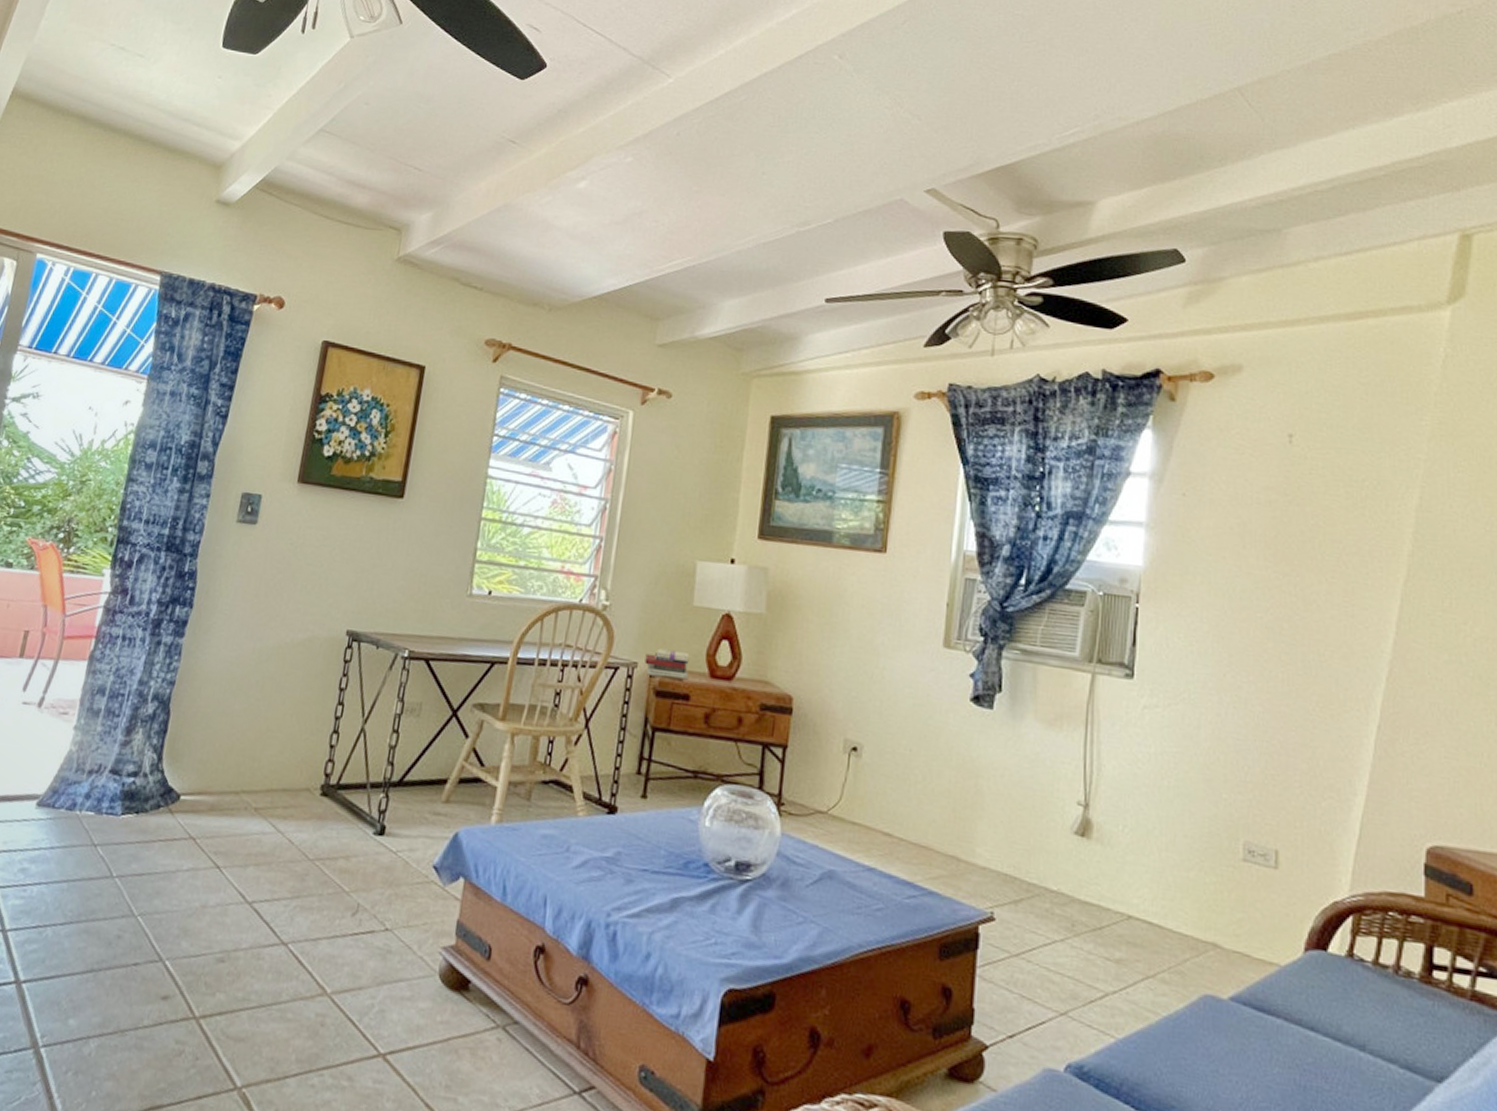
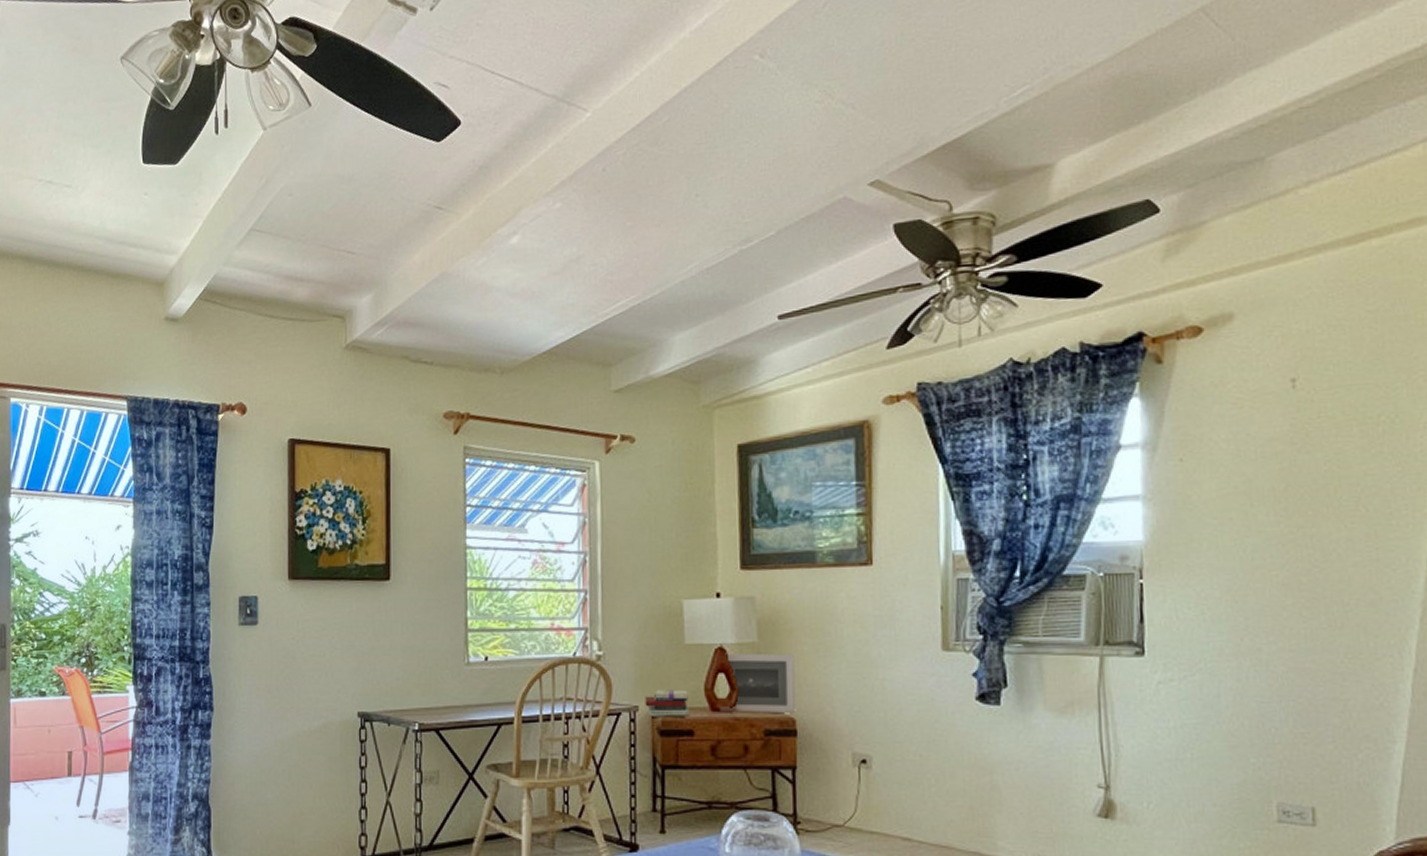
picture frame: none [718,620,800,692] -> present [720,653,795,714]

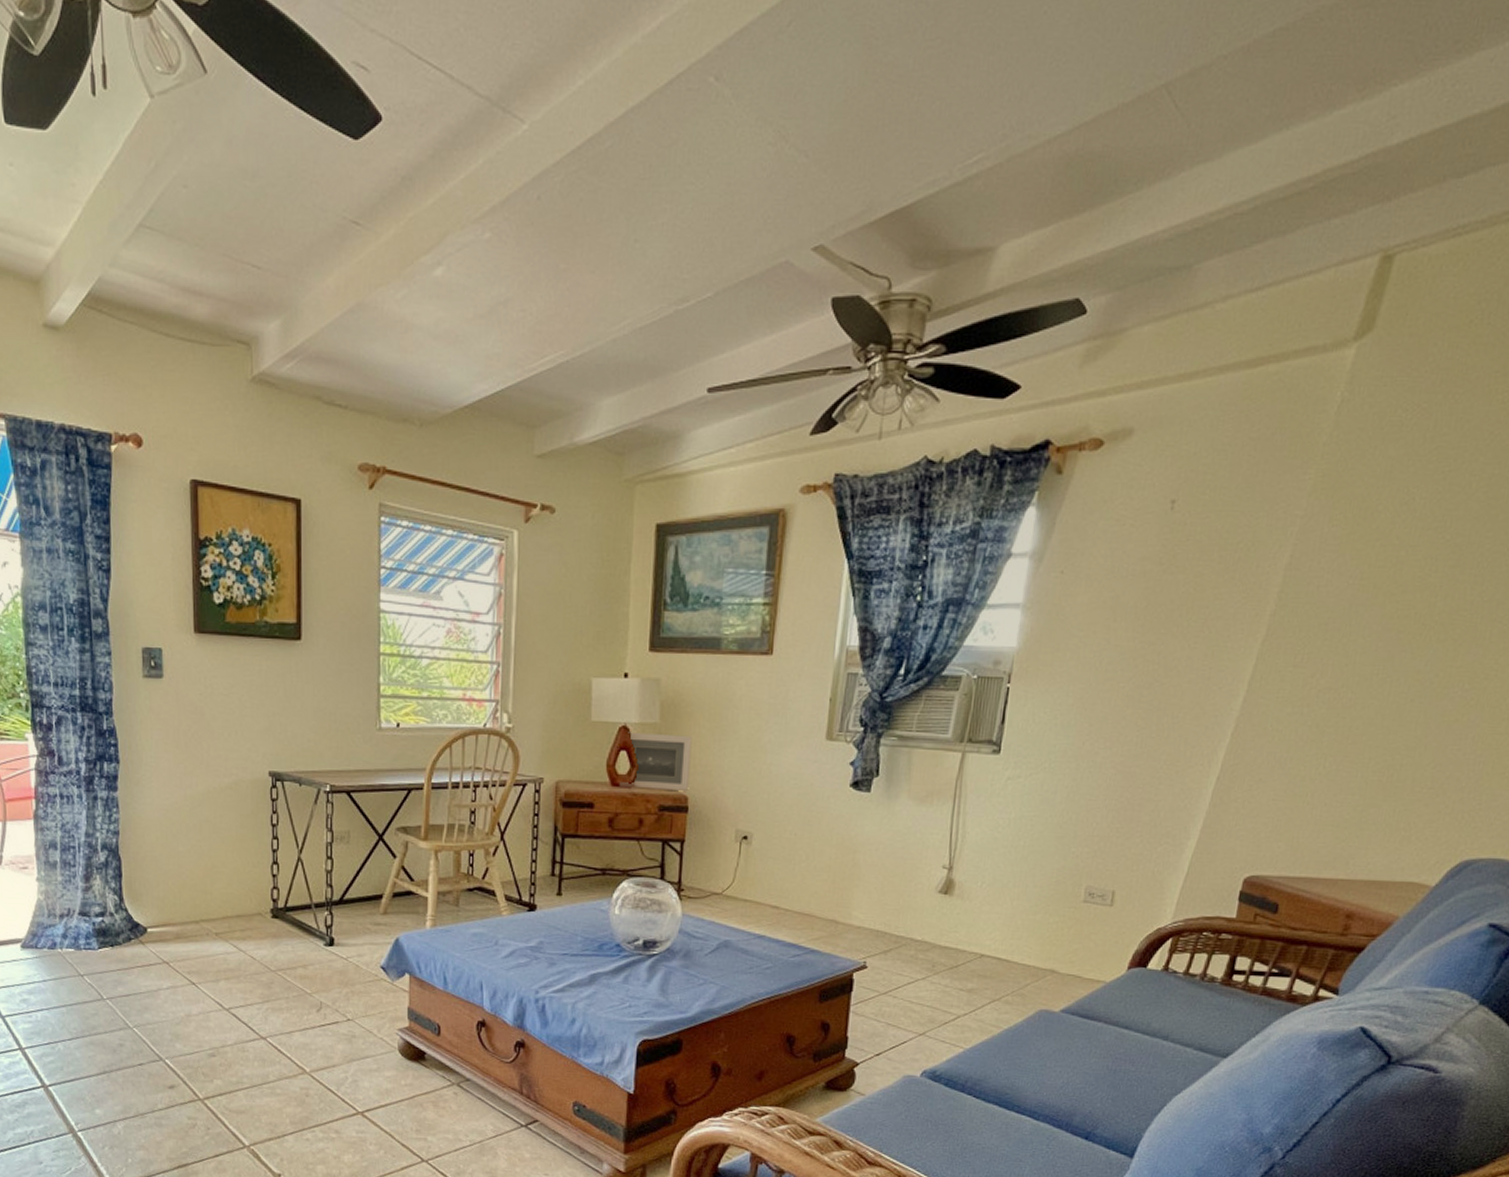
books: present [645,689,689,718] -> none [550,763,591,791]

